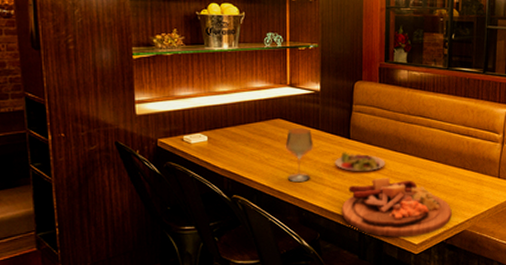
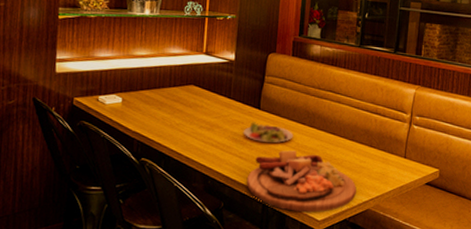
wine glass: present [285,128,314,182] -> none [196,95,225,149]

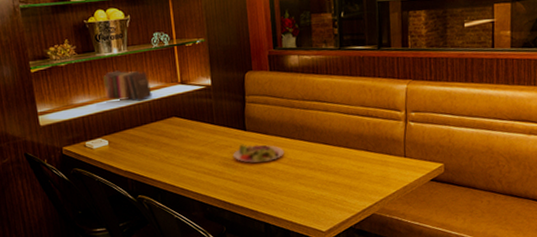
books: none [128,31,176,64] -> present [103,70,152,101]
food platter: present [246,150,357,213] -> none [244,166,359,226]

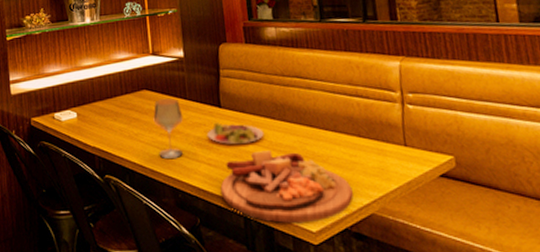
books: present [103,70,152,101] -> none [75,39,123,72]
wine glass: none [182,124,211,178] -> present [153,99,184,158]
food platter: none [244,166,359,226] -> present [220,150,354,224]

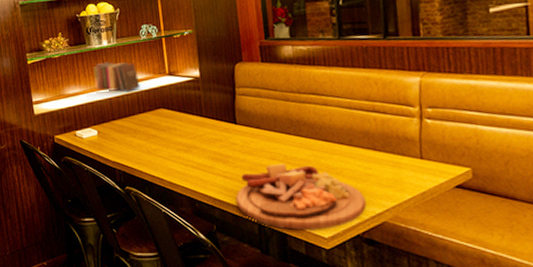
books: none [75,39,123,72] -> present [93,61,140,92]
wine glass: present [153,99,184,158] -> none [170,116,200,172]
salad plate: present [208,122,264,145] -> none [223,138,279,159]

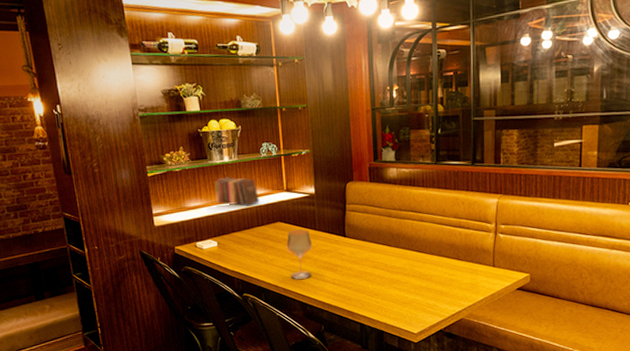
wine glass: none [170,116,200,172] -> present [286,229,313,279]
food platter: present [235,164,366,231] -> none [342,271,449,328]

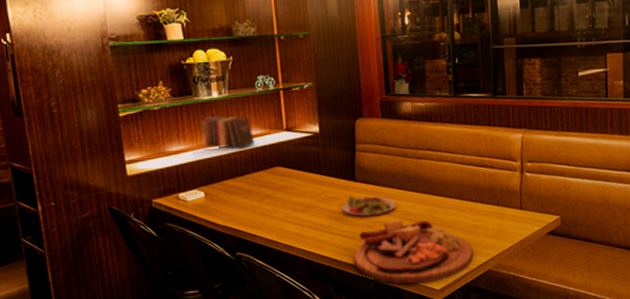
wine glass: present [286,229,313,279] -> none [287,174,318,233]
salad plate: none [333,249,381,268] -> present [342,195,397,217]
food platter: none [342,271,449,328] -> present [353,220,474,285]

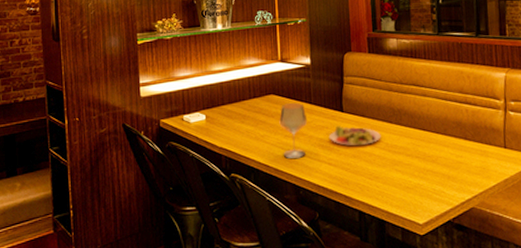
books: present [201,115,255,149] -> none [206,45,252,77]
wine glass: none [287,174,318,233] -> present [279,103,308,158]
food platter: present [353,220,474,285] -> none [338,151,457,217]

